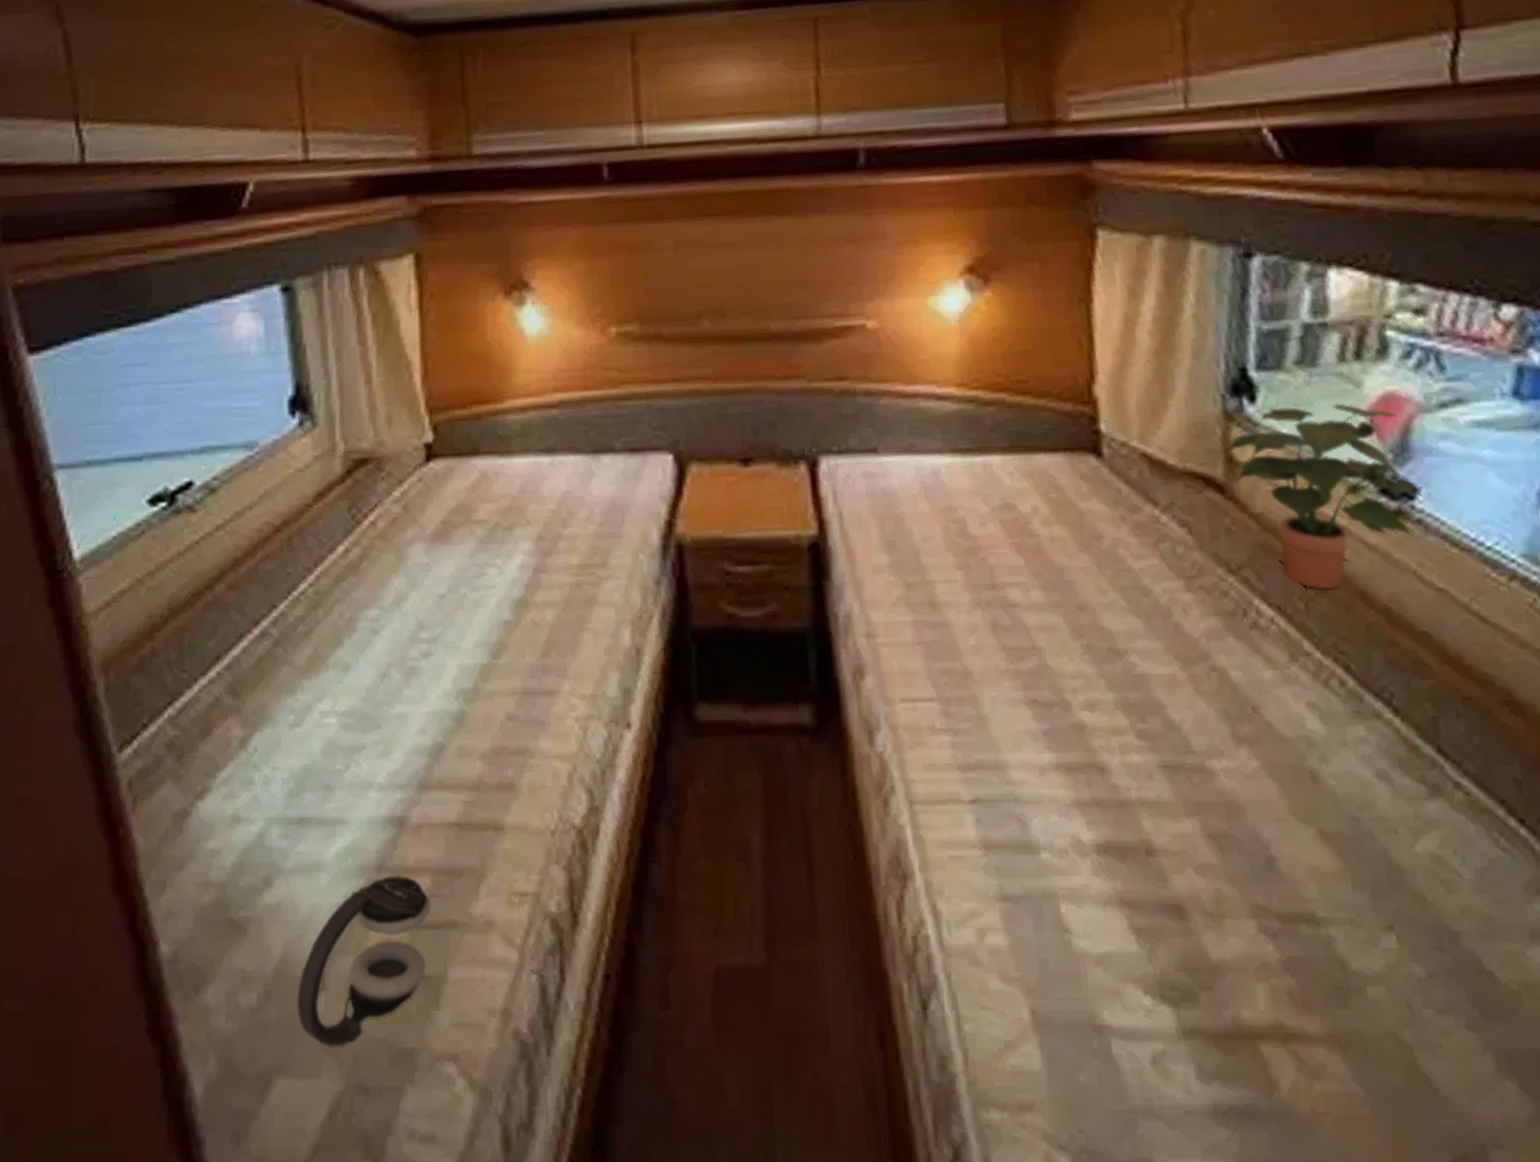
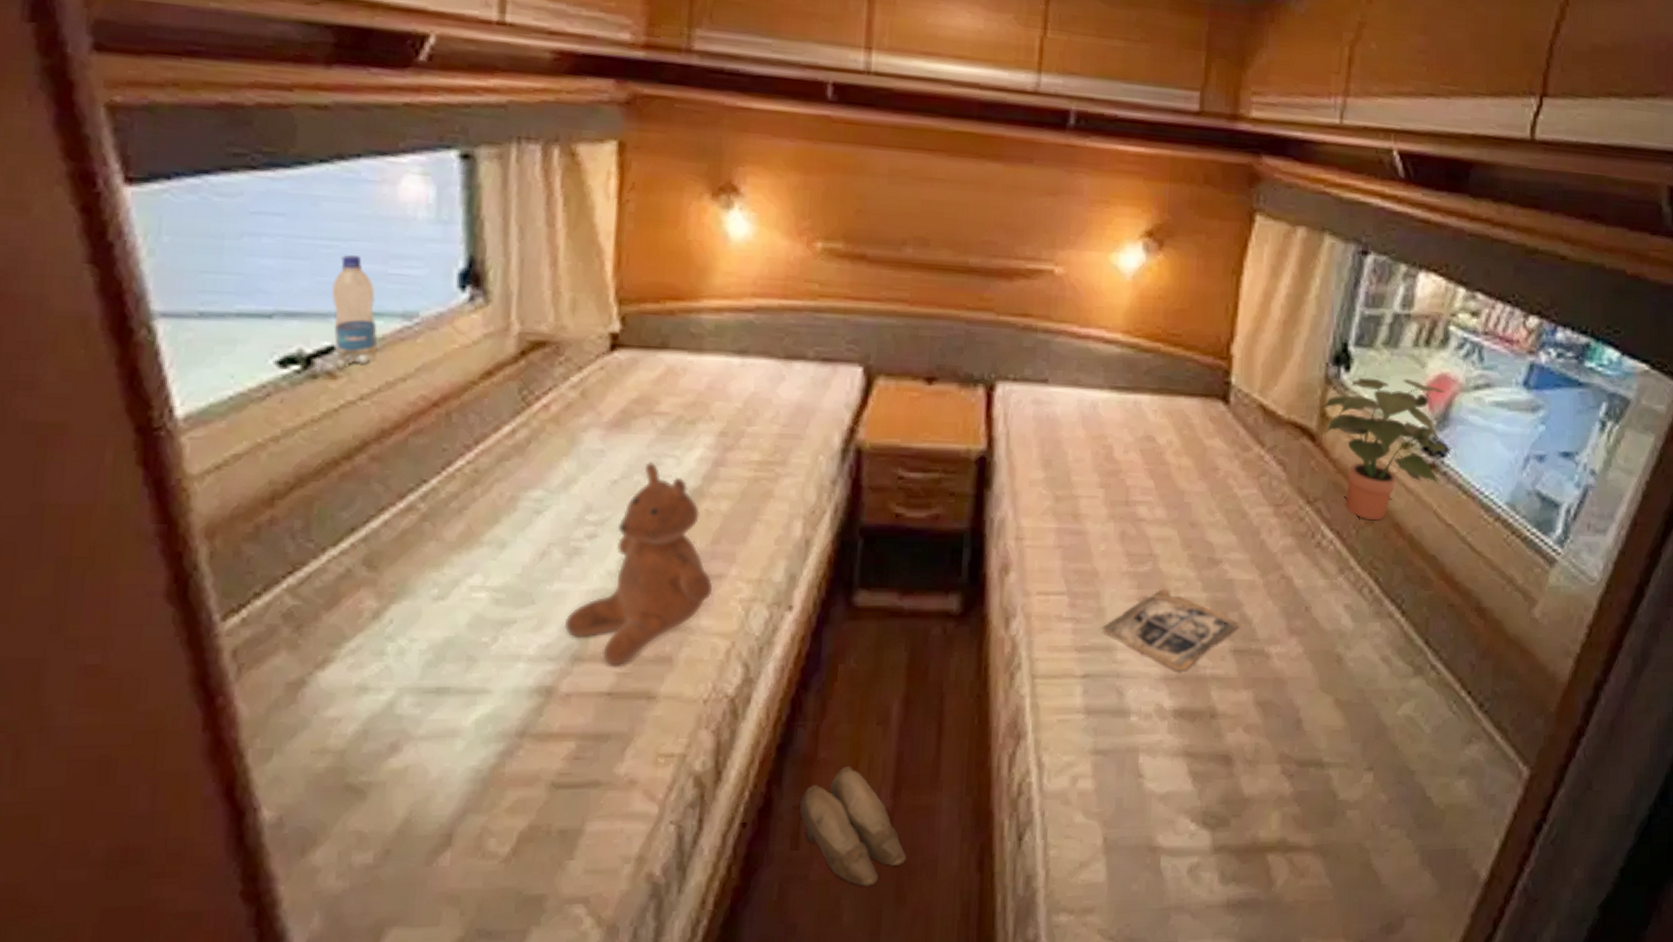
bottle: none [186,394,227,498] -> present [331,255,378,365]
headphones: present [297,875,432,1047] -> none [418,740,574,898]
teddy bear: none [408,573,548,794] -> present [563,462,714,666]
slippers: none [665,911,792,1059] -> present [800,766,906,886]
magazine: none [986,689,1166,792] -> present [1101,588,1240,670]

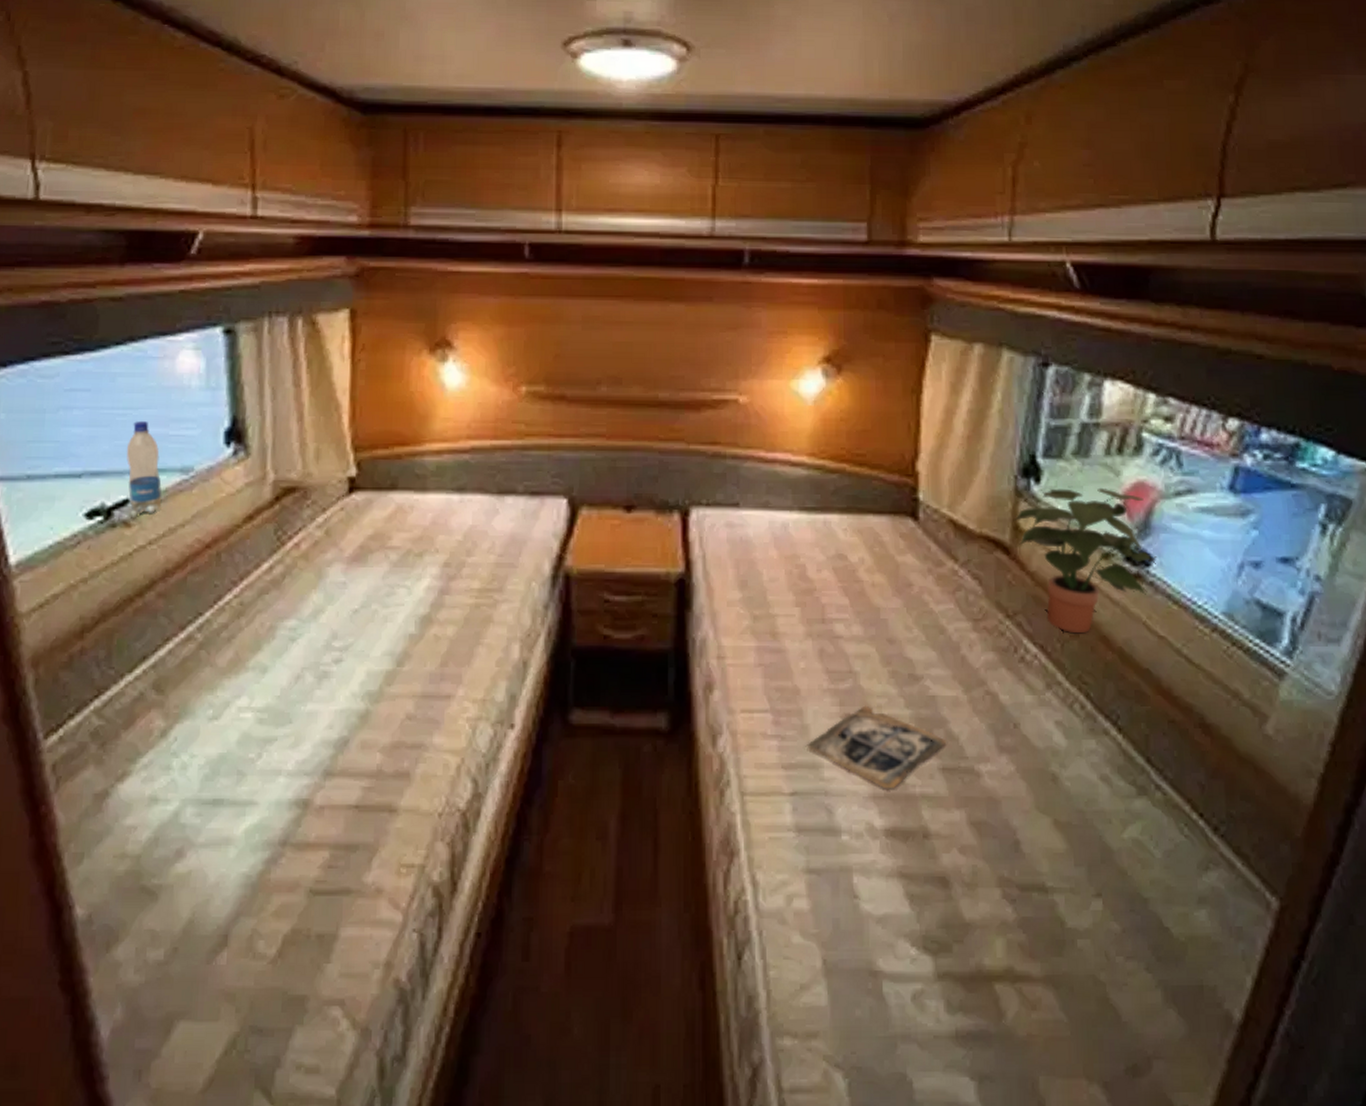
teddy bear: present [563,462,714,666] -> none [316,592,443,781]
slippers: present [800,766,906,886] -> none [529,880,630,1000]

